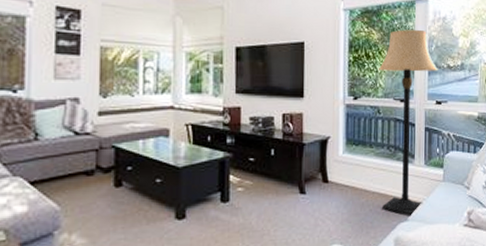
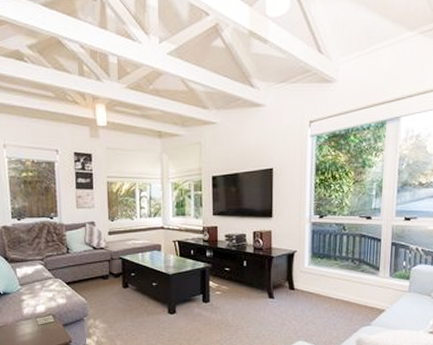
lamp: present [378,29,439,217] -> none [344,150,409,322]

